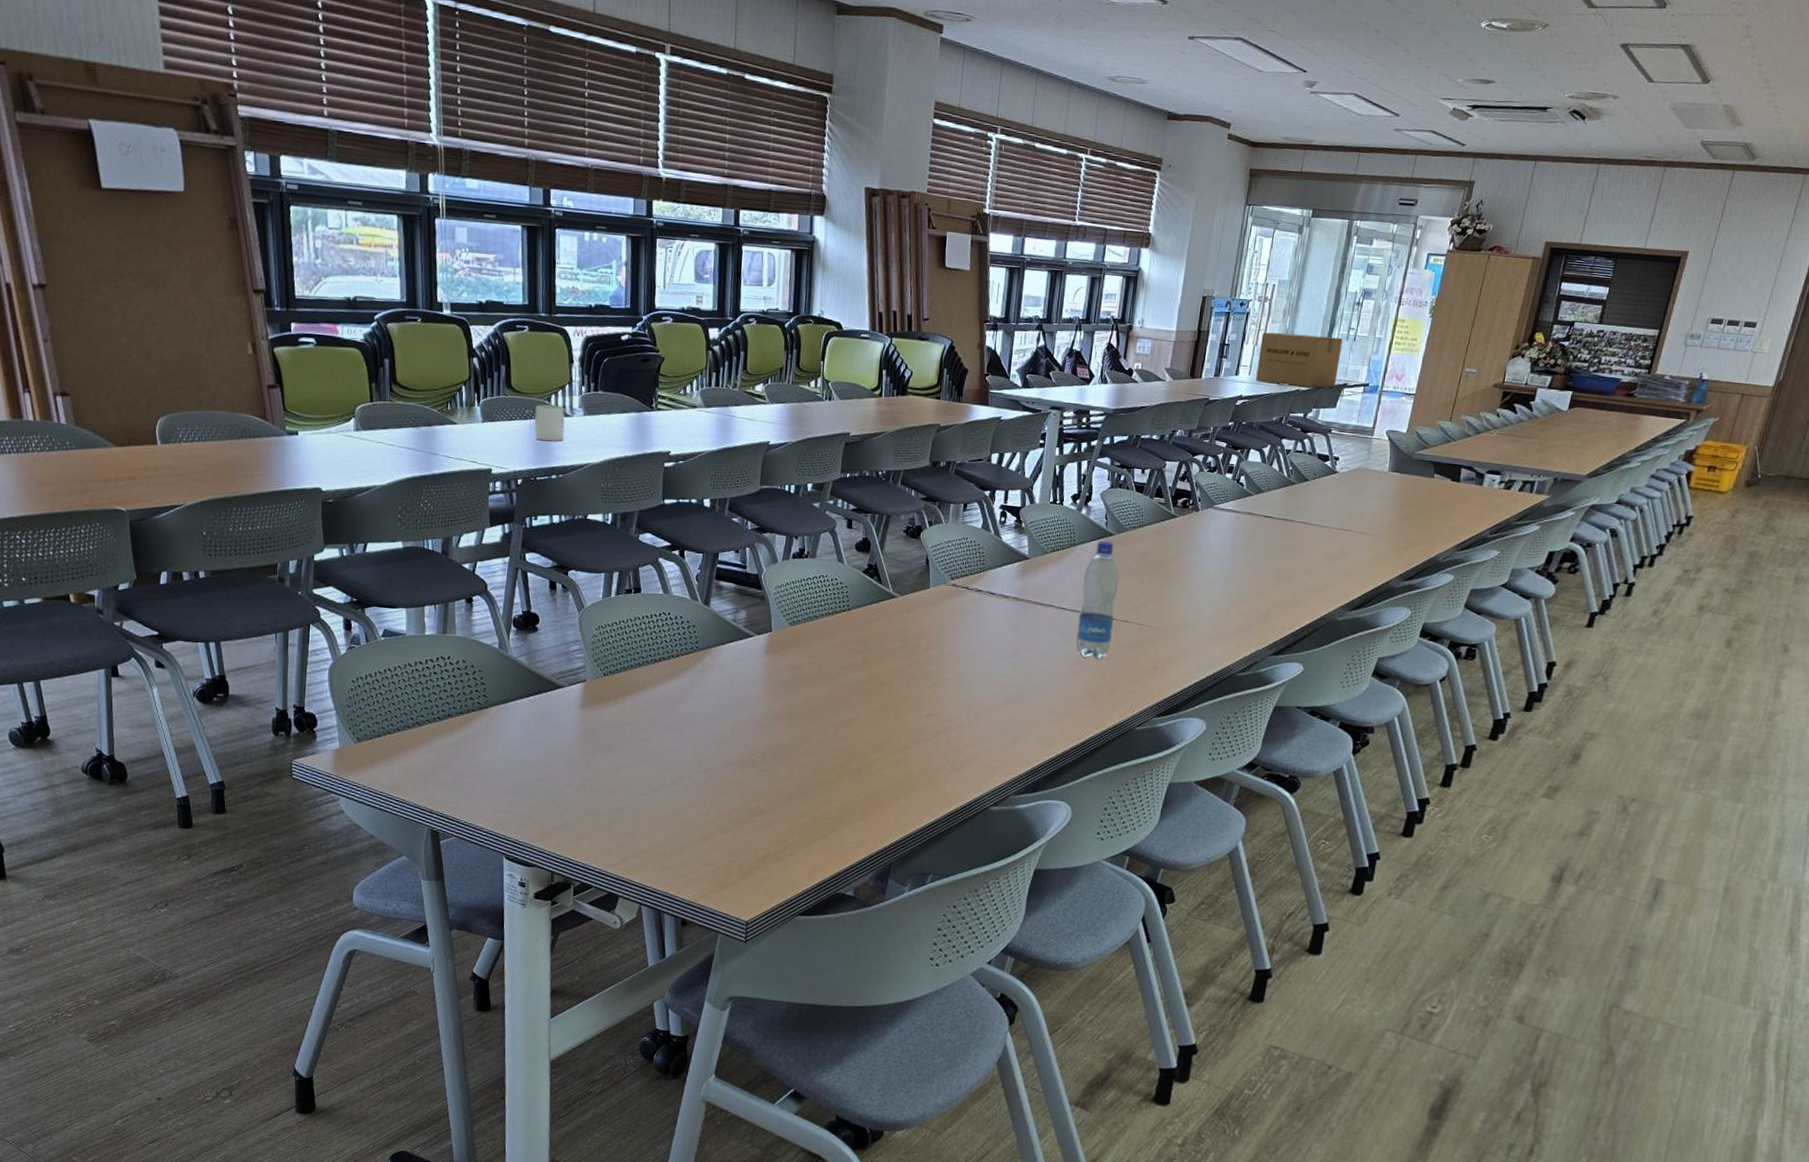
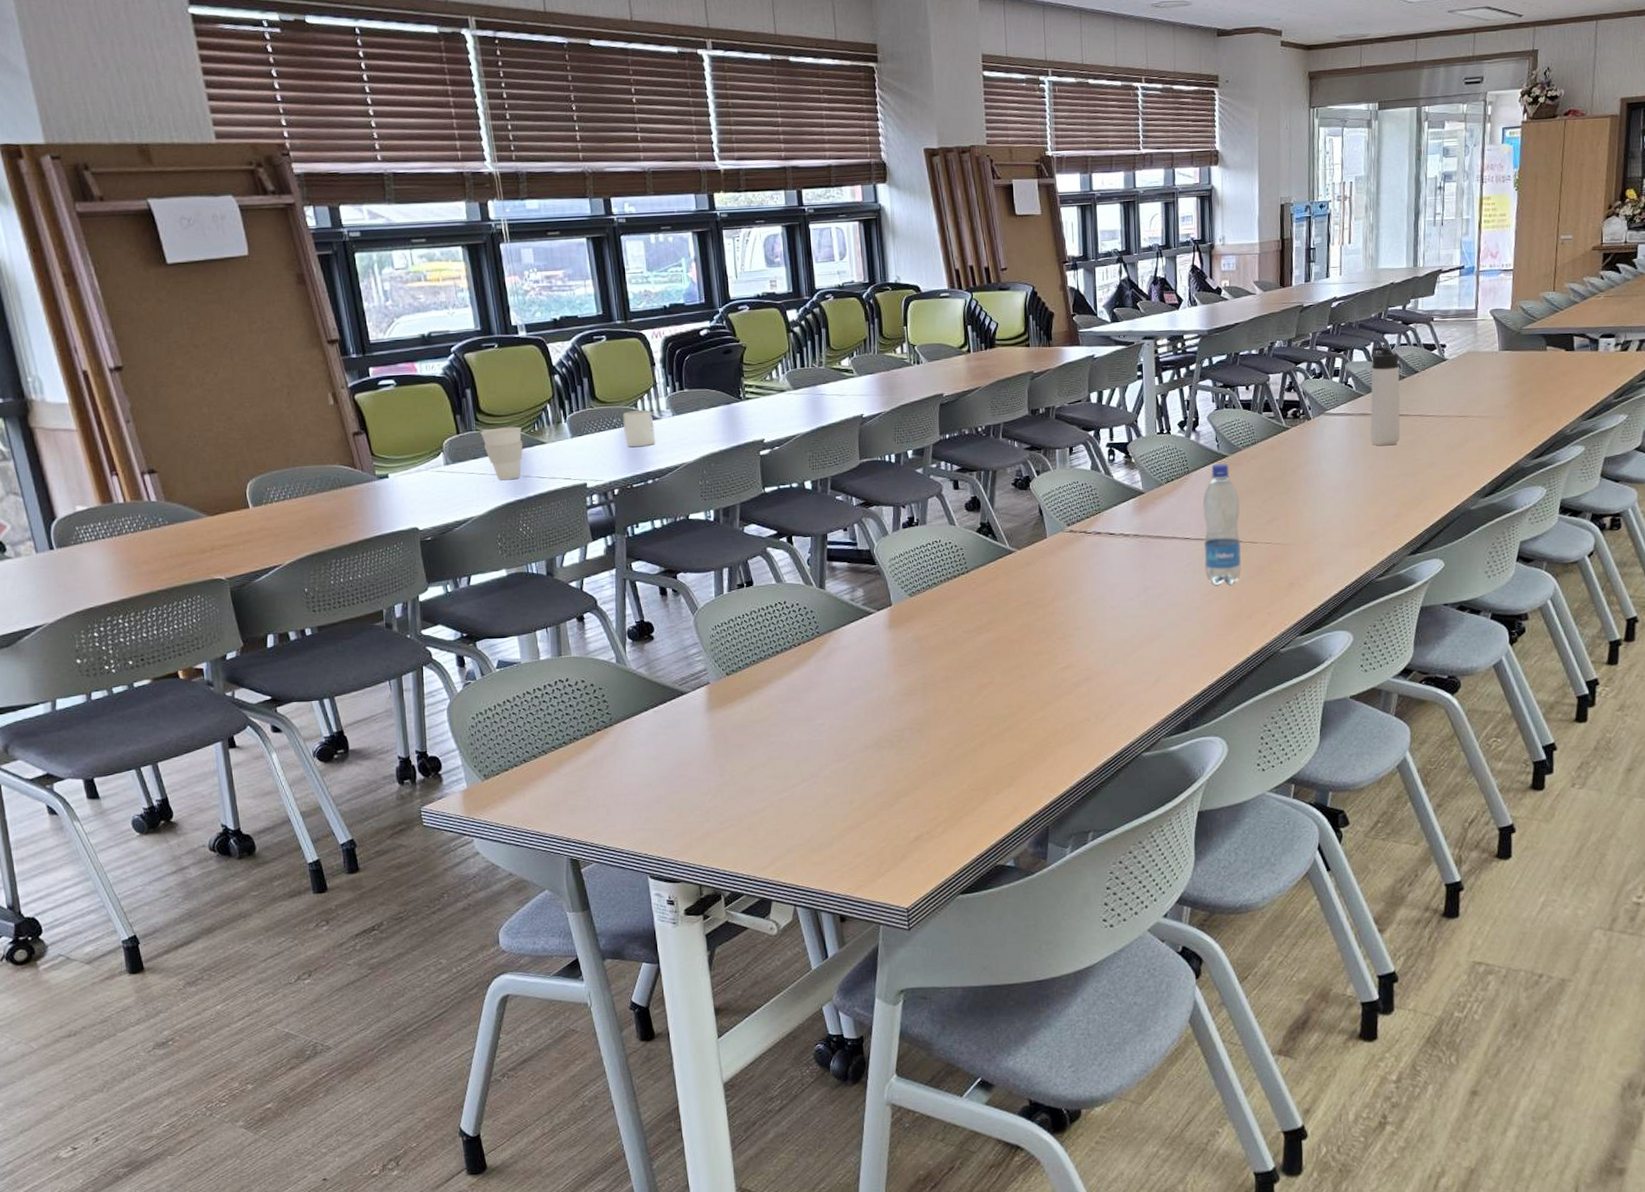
cup: none [393,401,435,455] -> present [480,427,523,481]
thermos bottle: none [1253,450,1293,548] -> present [1370,347,1400,446]
box: present [1256,332,1343,389] -> none [1347,225,1431,281]

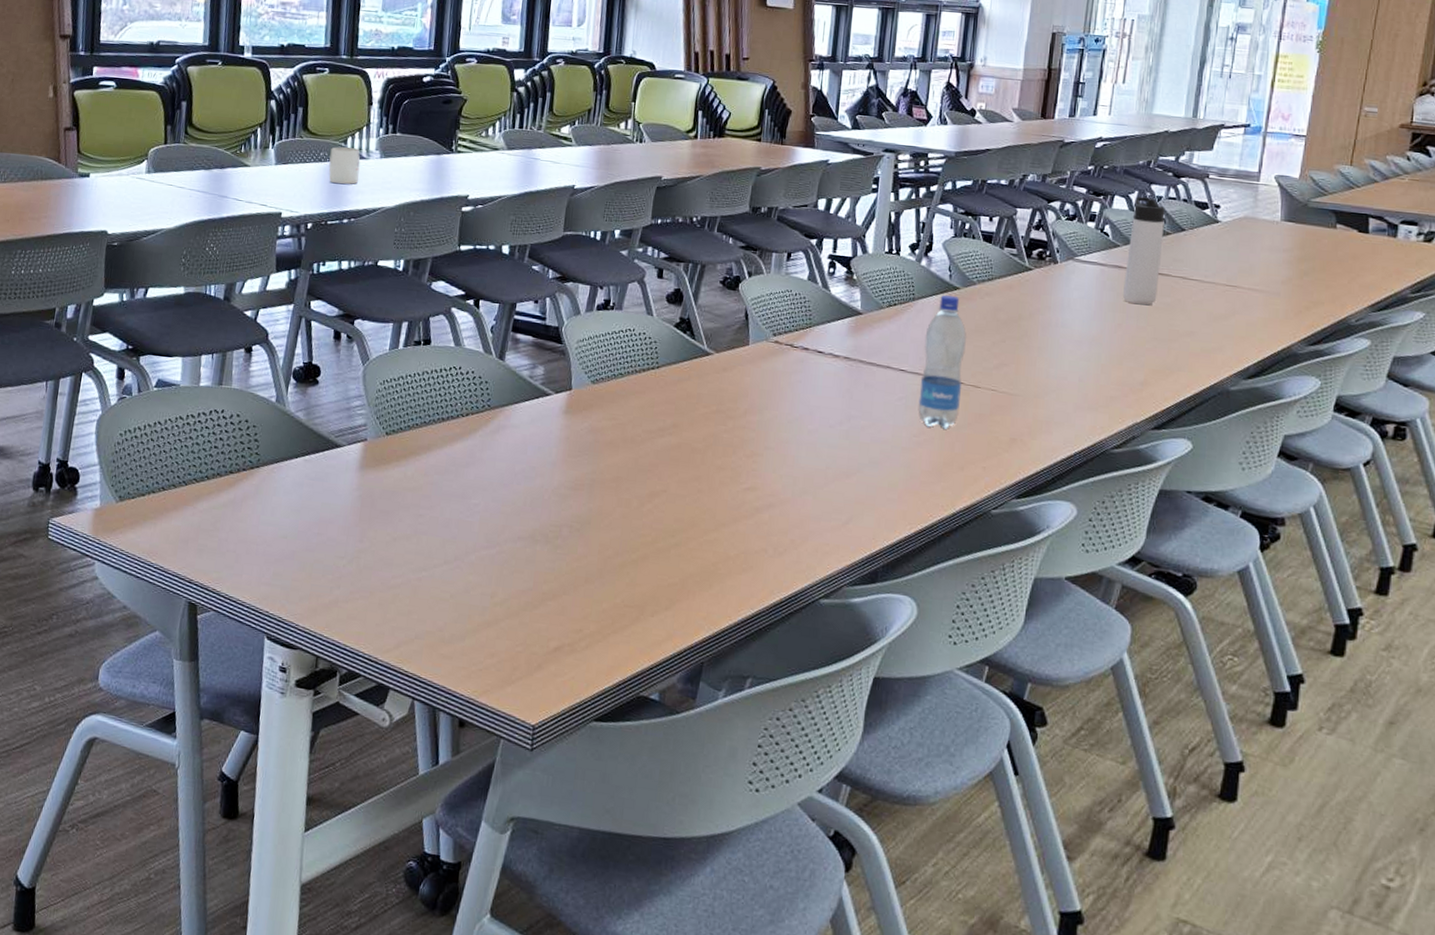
cup: present [480,427,523,481] -> none [187,144,228,198]

